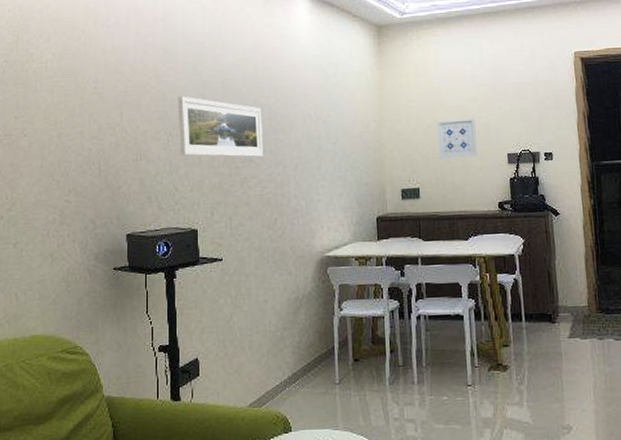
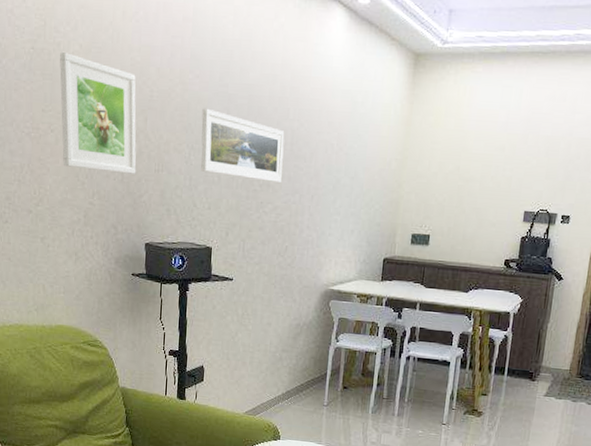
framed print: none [33,62,114,168] -> present [60,52,136,174]
wall art: present [437,118,477,158] -> none [454,167,499,210]

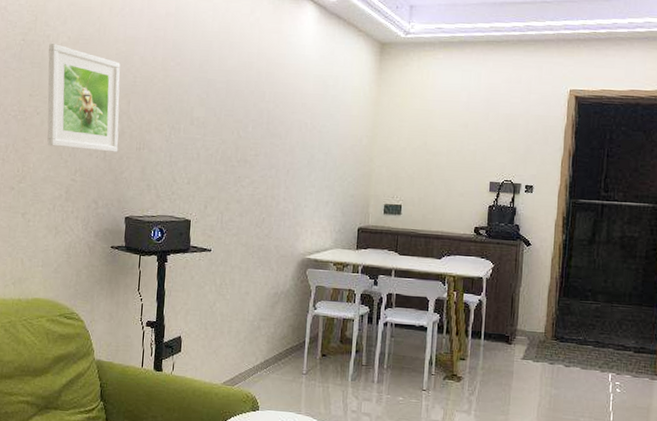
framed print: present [201,108,285,182] -> none [181,92,261,158]

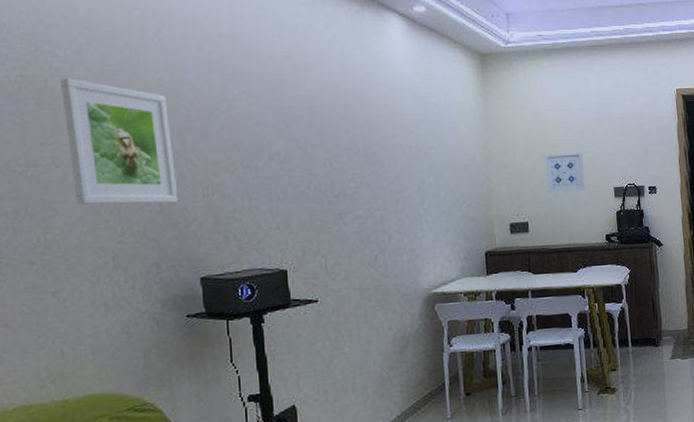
wall art: none [423,142,463,181] -> present [545,152,585,192]

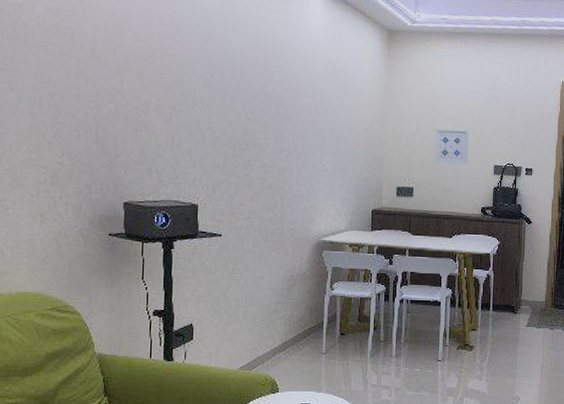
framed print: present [61,78,179,205] -> none [22,13,112,134]

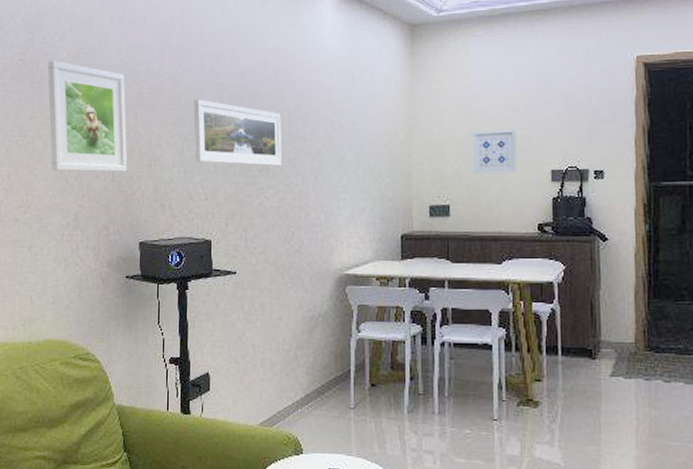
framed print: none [22,13,112,134] -> present [48,61,128,172]
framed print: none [183,71,269,141] -> present [193,99,281,166]

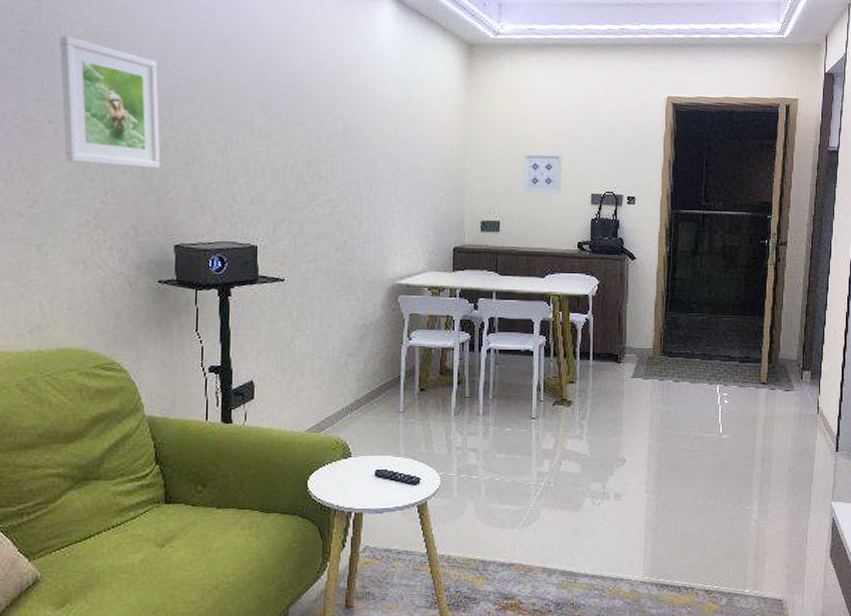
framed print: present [193,99,281,166] -> none [239,96,336,173]

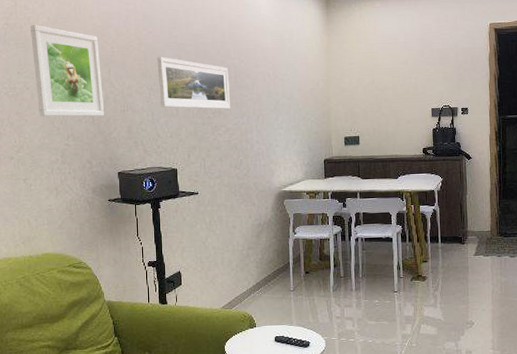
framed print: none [239,96,336,173] -> present [157,56,230,109]
wall art: present [522,153,562,194] -> none [374,79,407,112]

